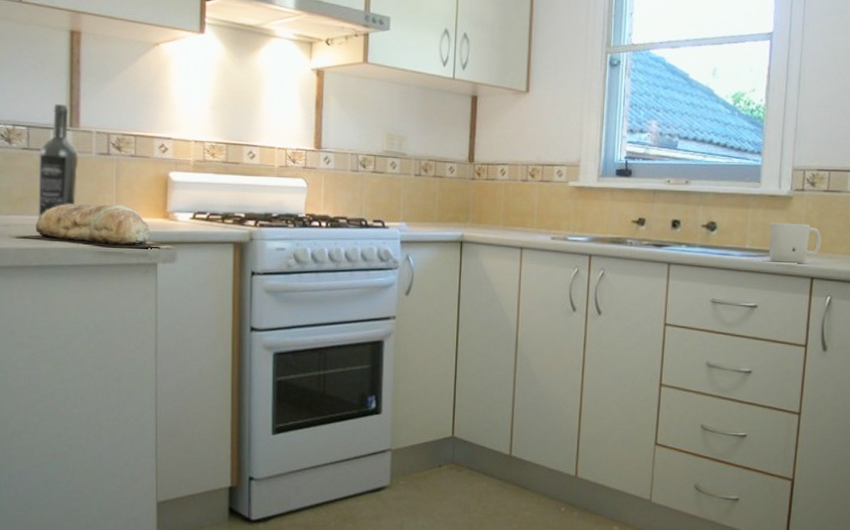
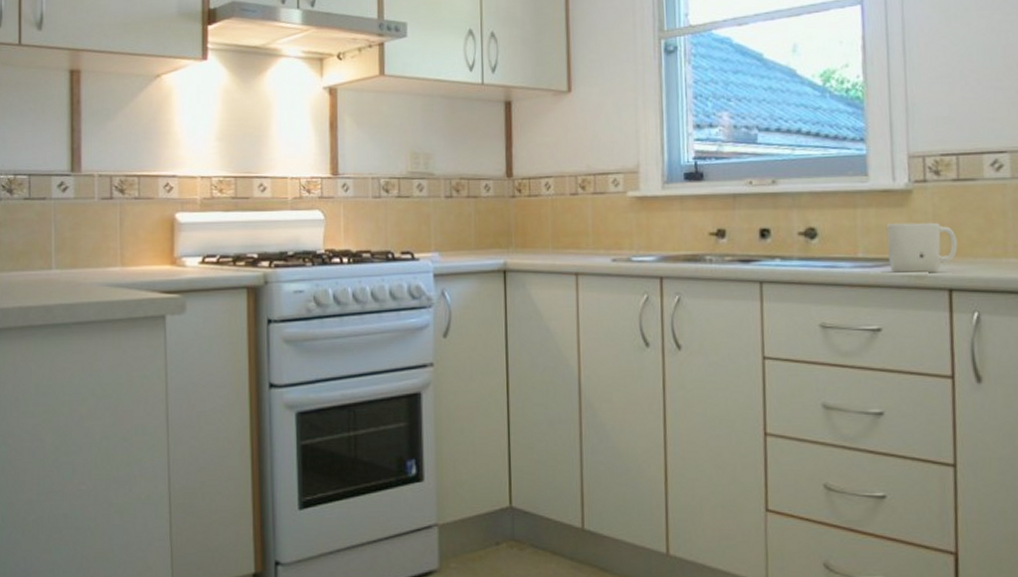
bread loaf: present [7,203,179,249] -> none [10,253,188,301]
wine bottle: present [37,103,79,219] -> none [39,148,82,274]

